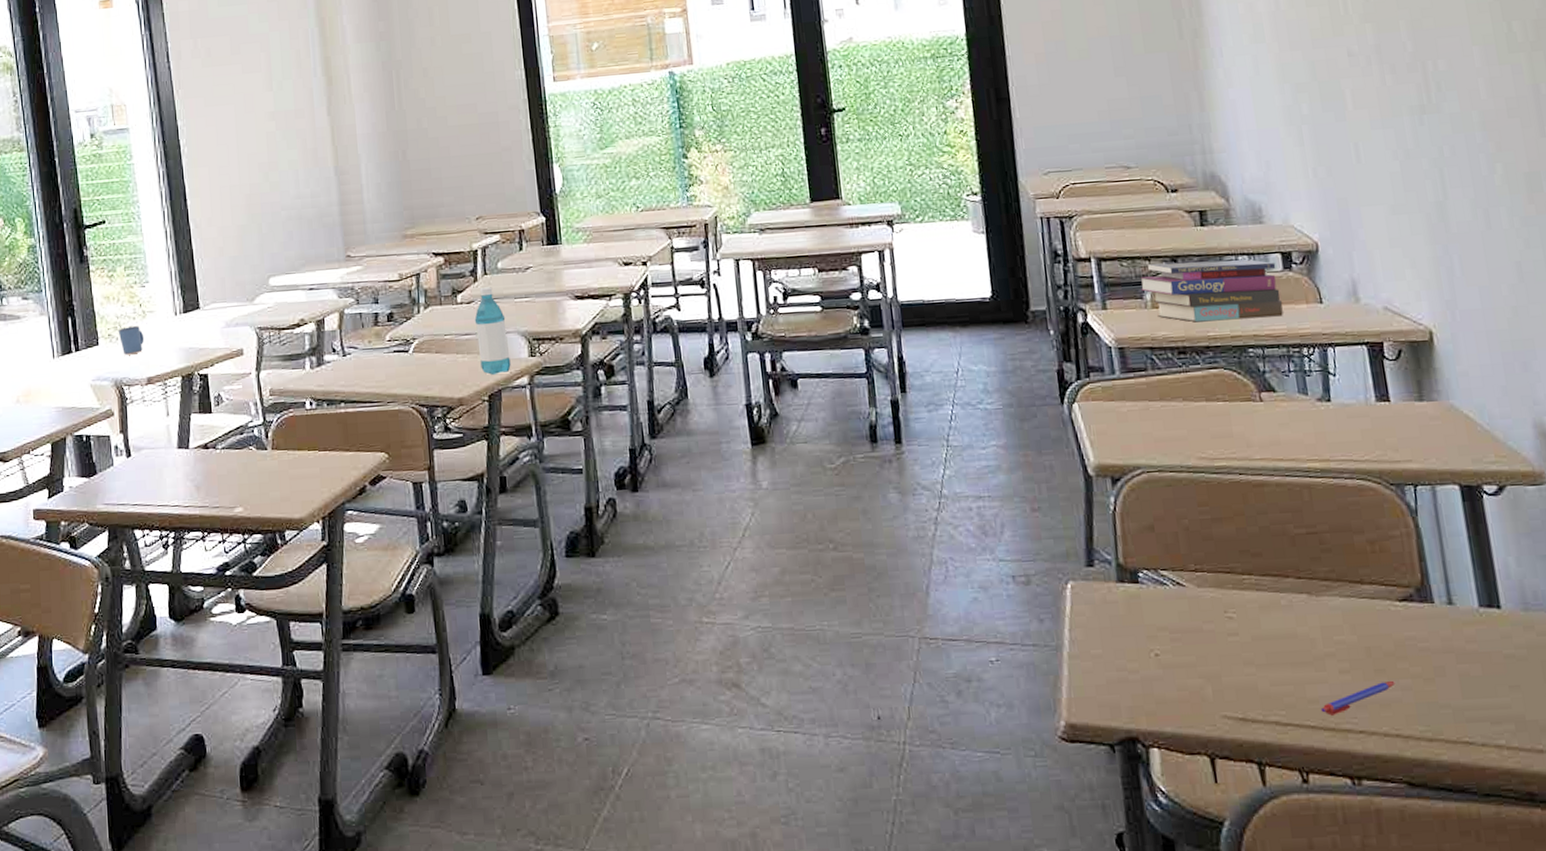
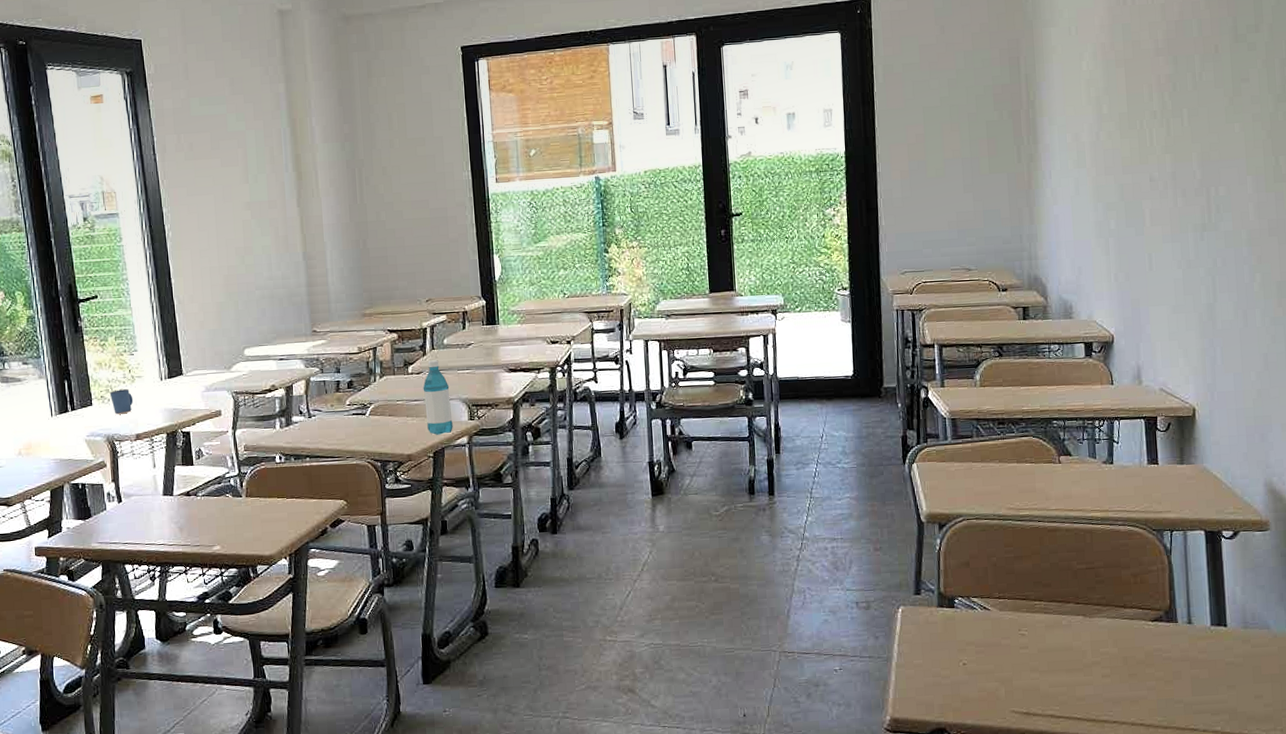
books: present [1140,259,1283,323] -> none [972,348,1083,399]
pen: present [1320,680,1395,716] -> none [1086,682,1143,710]

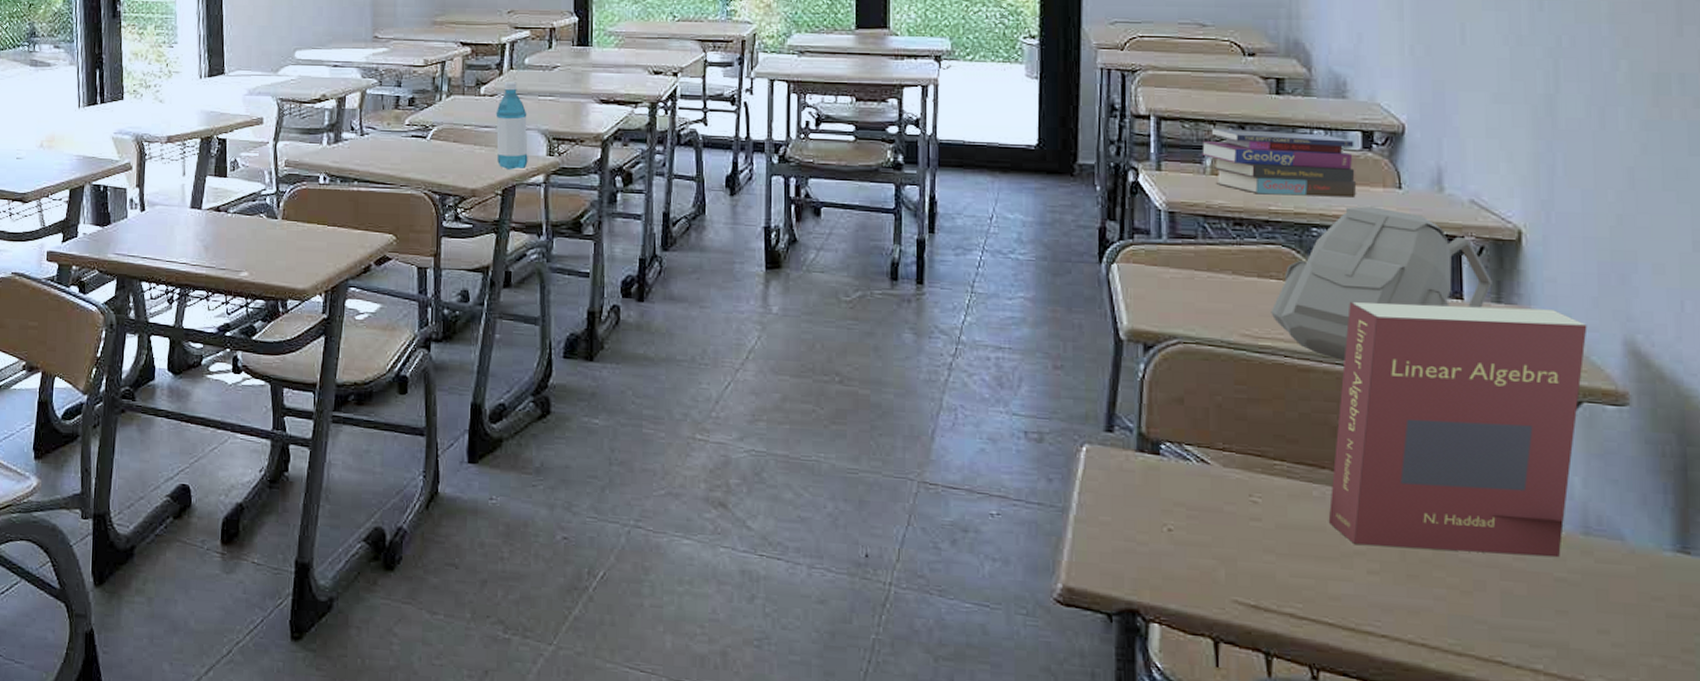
mug: present [109,389,133,415] -> none [143,85,168,112]
books: none [972,348,1083,399] -> present [1202,129,1357,198]
backpack: none [1027,400,1177,520] -> present [1271,206,1492,361]
book: none [1074,465,1241,657] -> present [1328,302,1588,558]

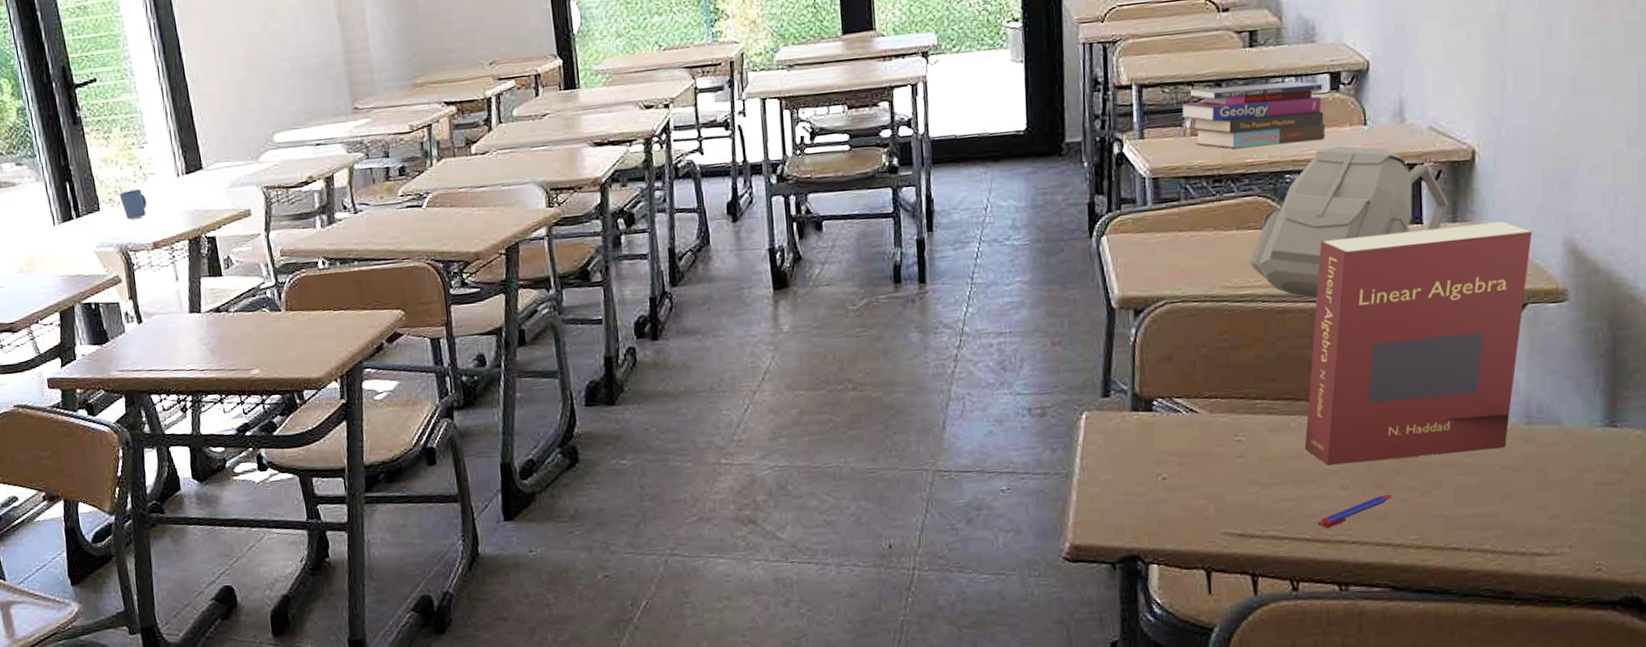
mug: none [143,85,168,112] -> present [119,189,147,220]
water bottle: present [496,82,528,171] -> none [489,136,528,228]
pen: none [1341,587,1428,616] -> present [1317,494,1392,529]

